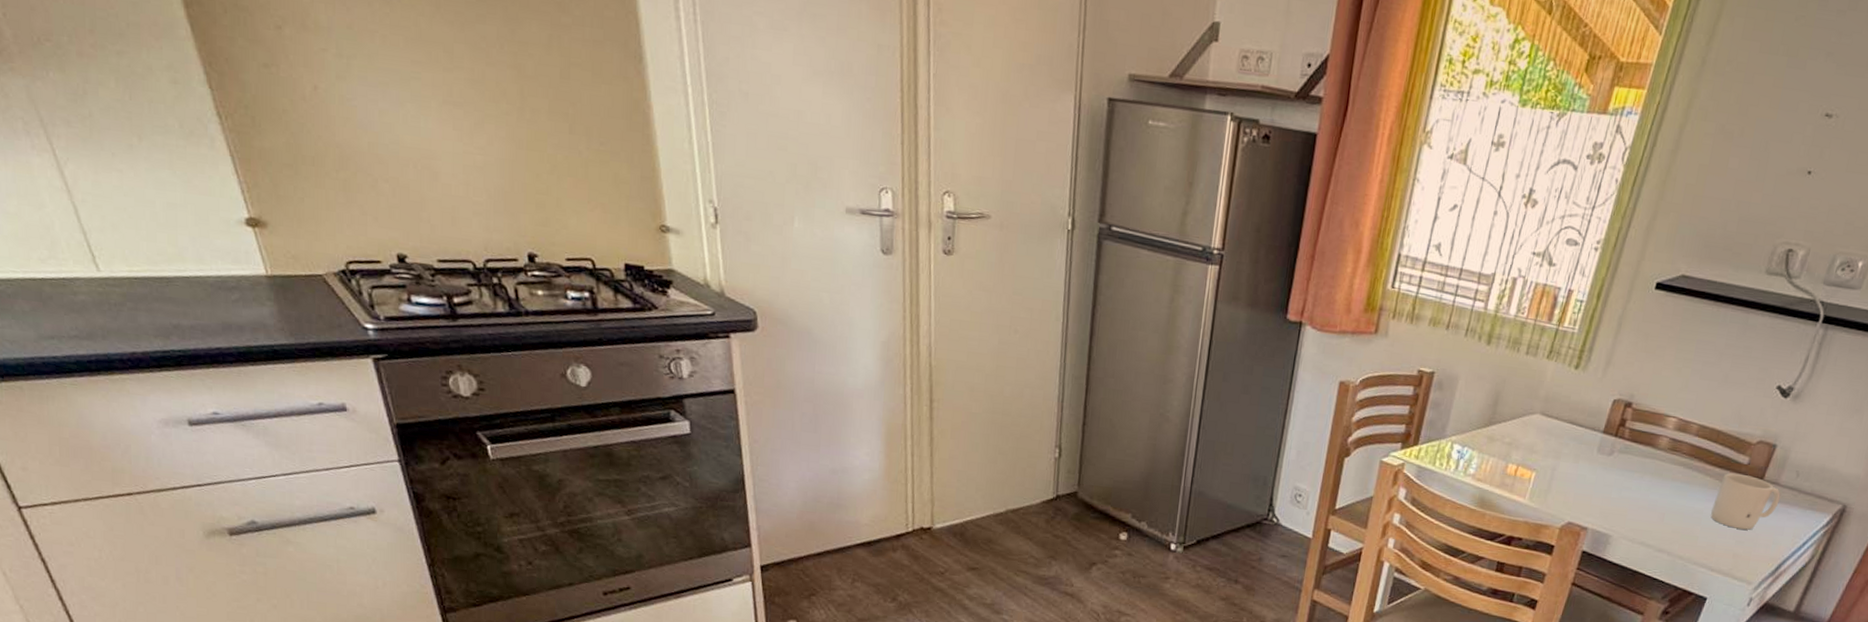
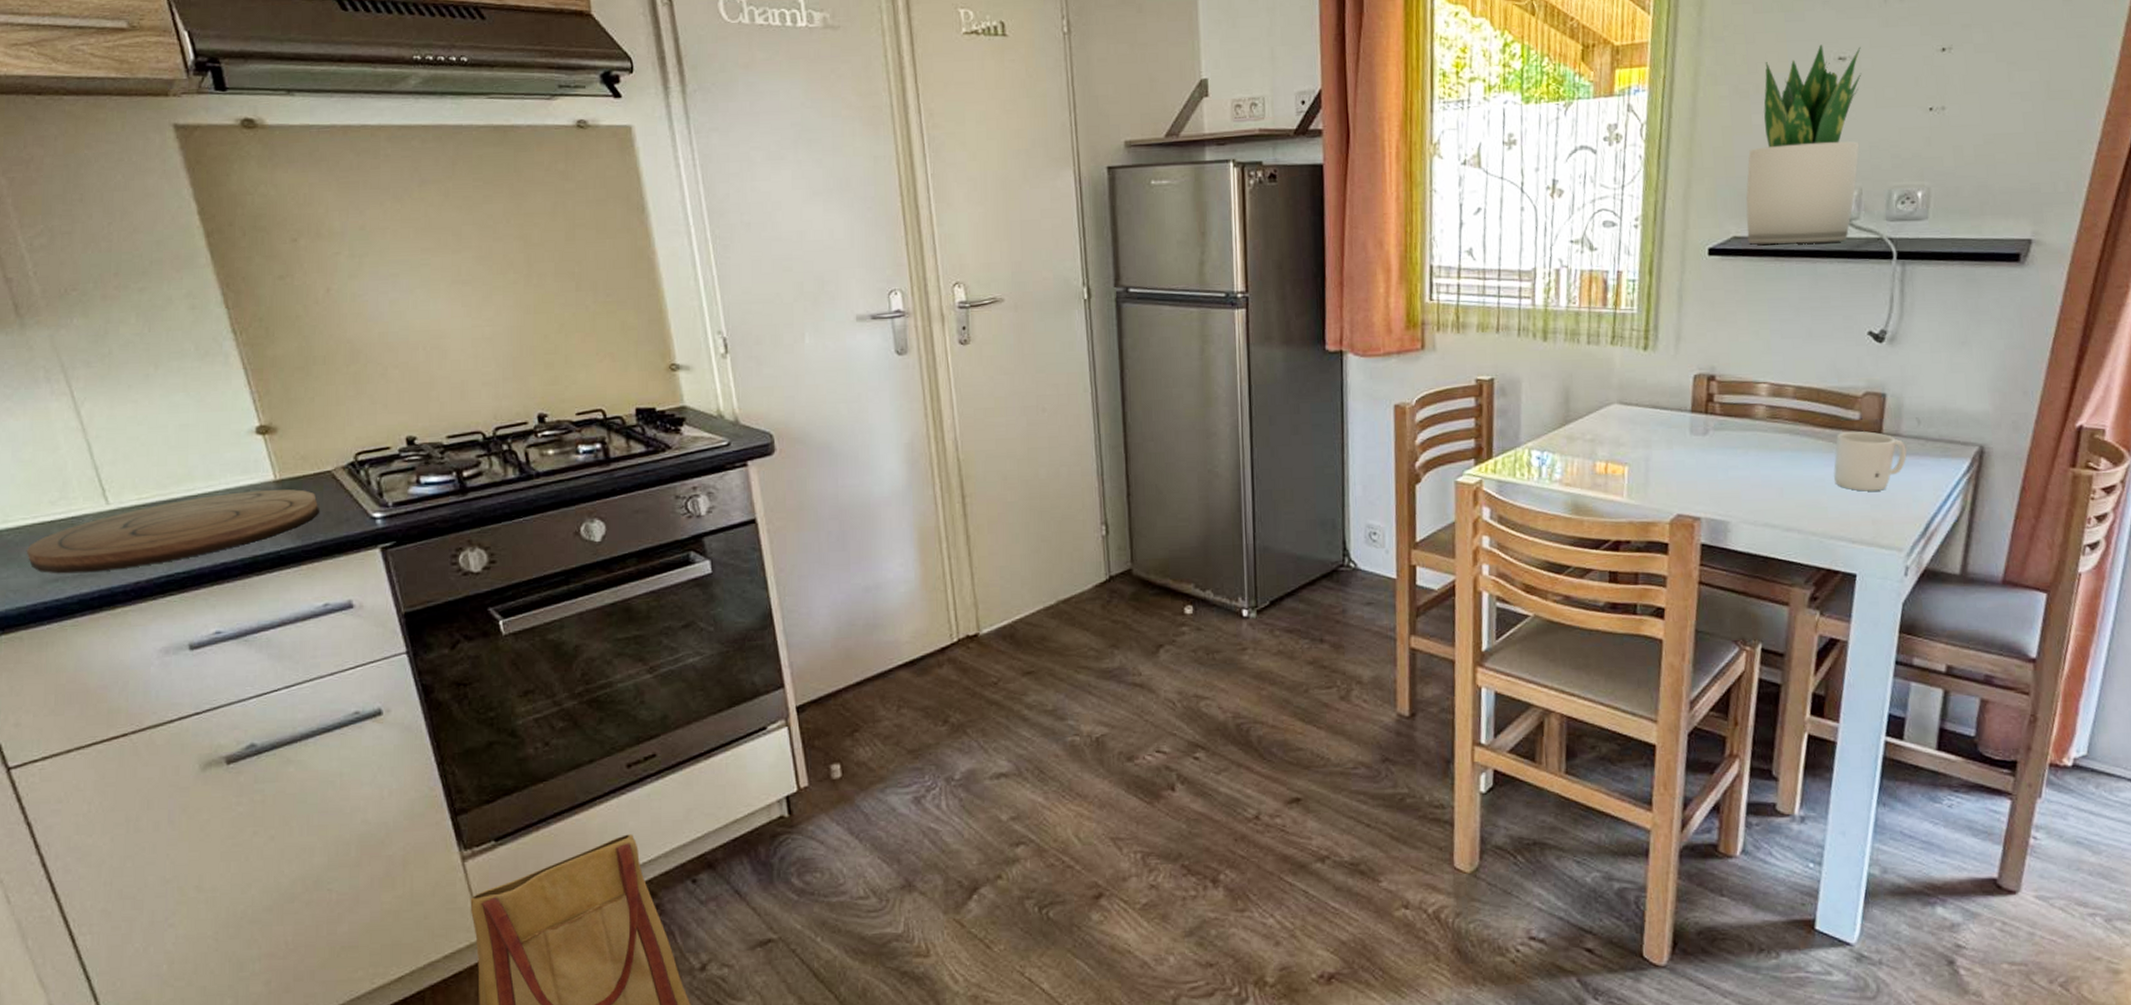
cutting board: none [19,279,311,339] -> present [26,489,319,574]
planter: none [1694,97,1850,298] -> present [1746,44,1862,245]

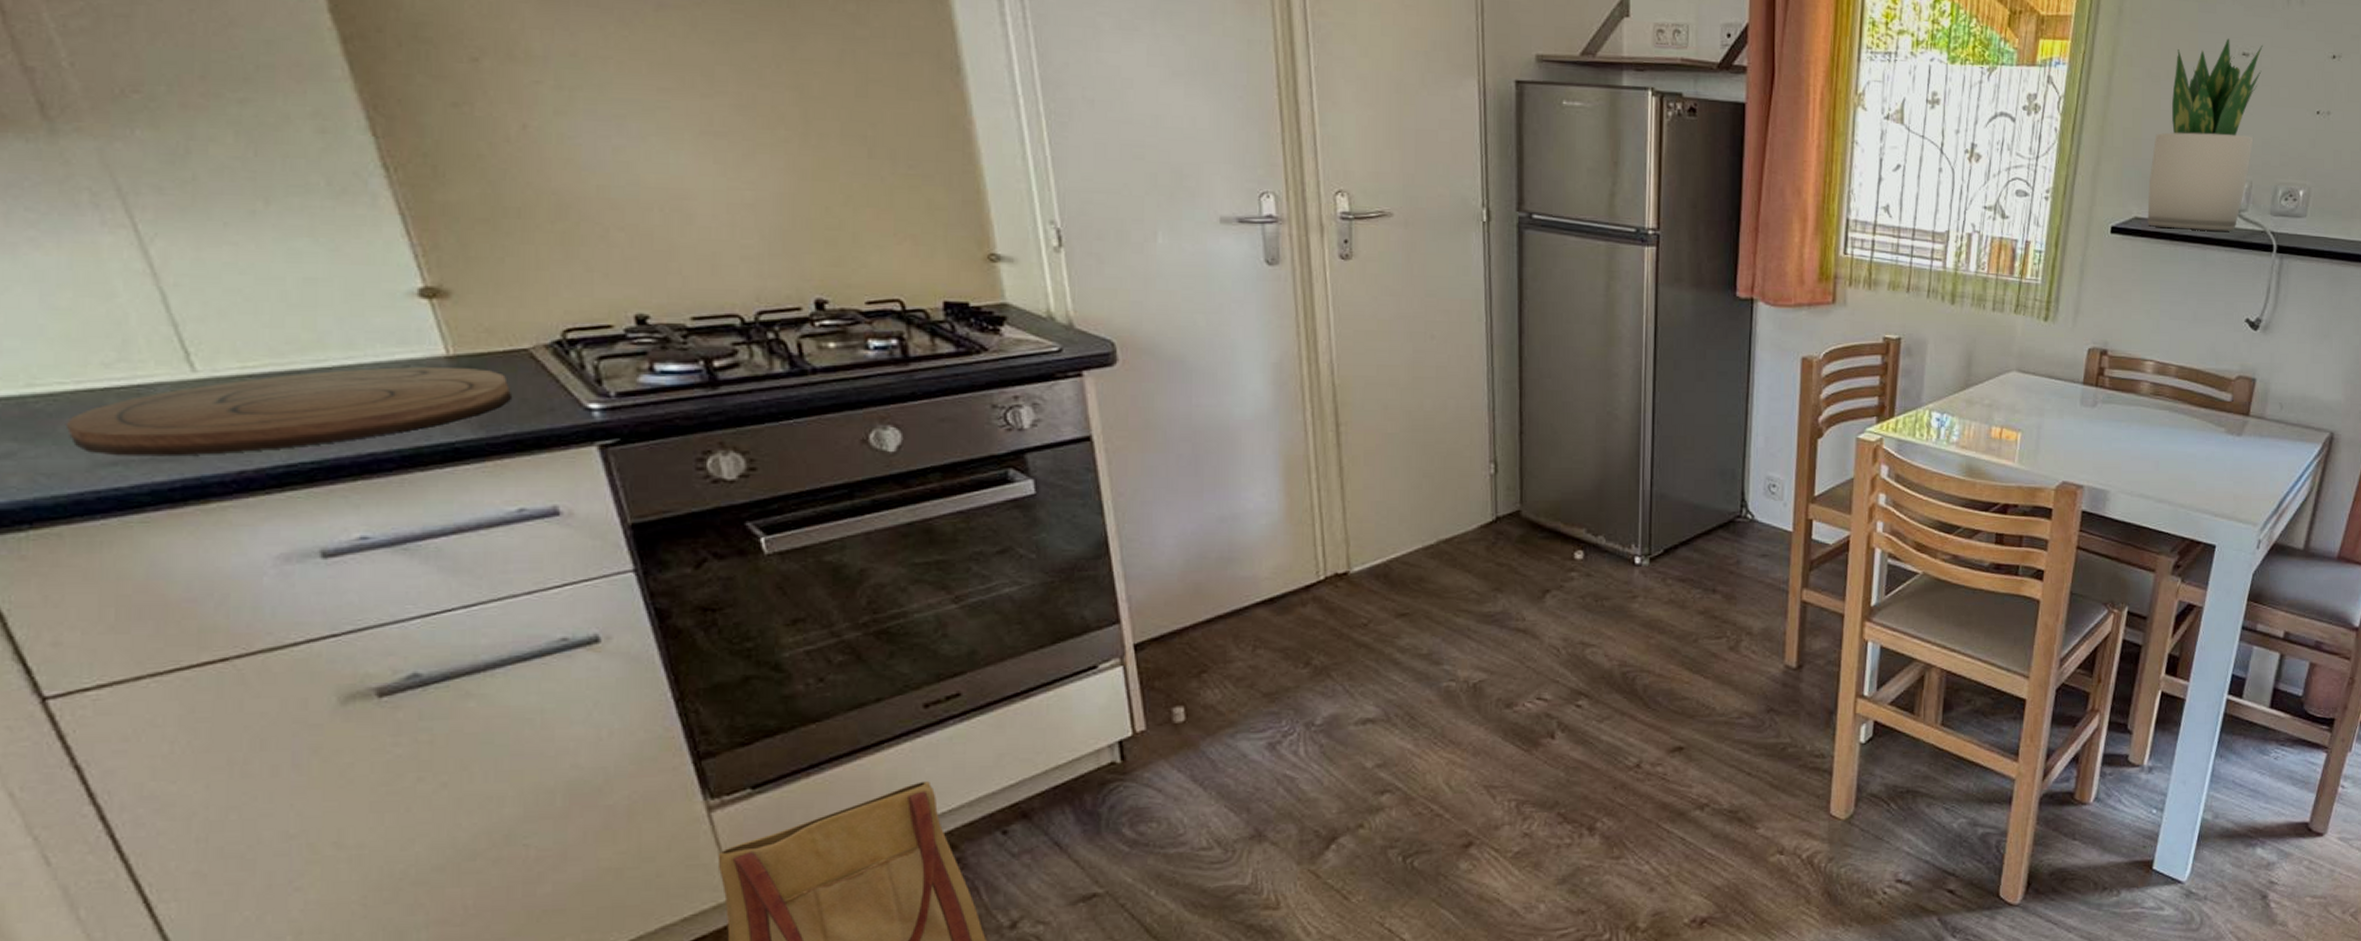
mug: present [1833,431,1907,492] -> none [2205,411,2269,469]

